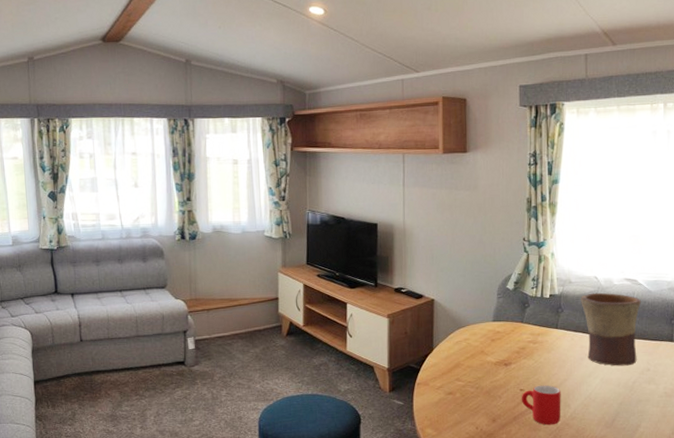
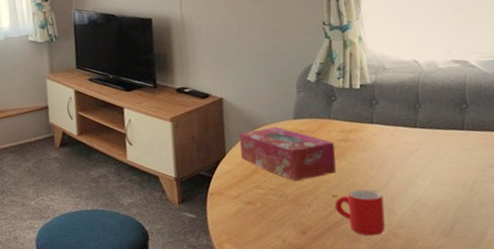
tissue box: none [445,327,525,376] -> present [239,126,336,182]
flower pot: present [581,292,641,366] -> none [399,78,476,164]

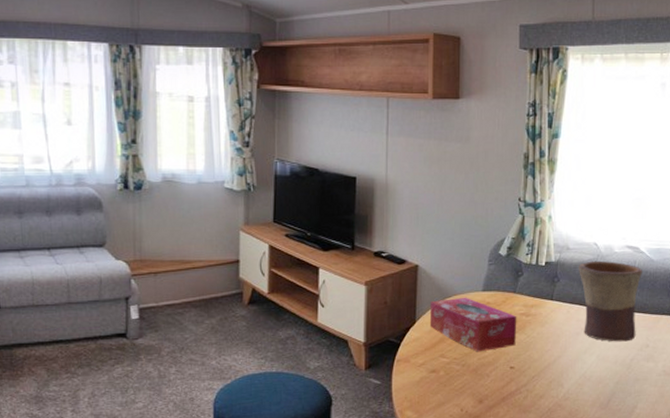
mug: present [334,189,385,236] -> none [511,362,554,407]
flower pot: none [399,78,476,164] -> present [579,260,642,342]

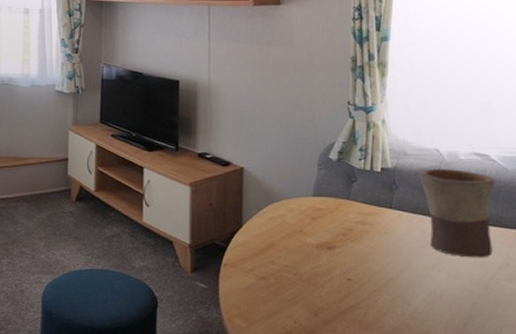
tissue box: present [429,297,517,352] -> none [257,202,353,261]

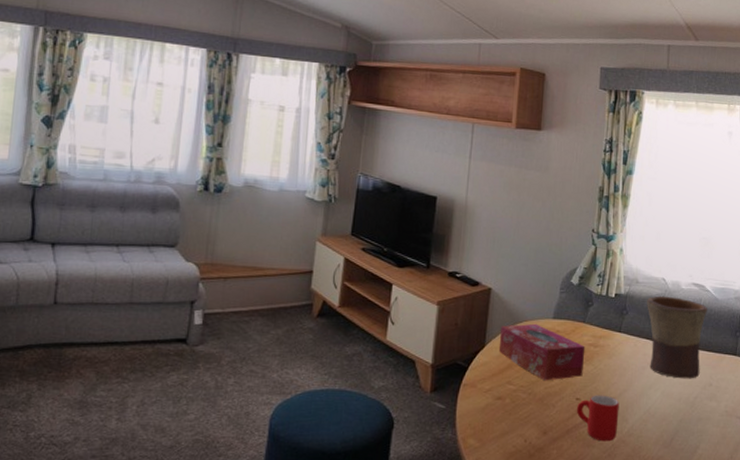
tissue box: none [257,202,353,261] -> present [498,323,586,381]
mug: none [348,275,399,325] -> present [576,395,620,442]

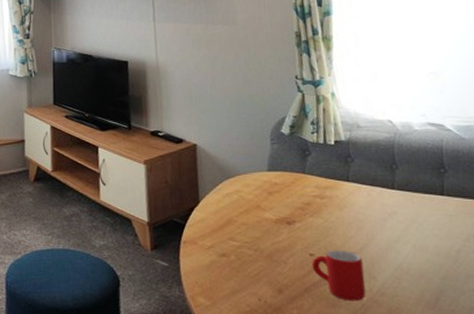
tissue box: present [498,323,586,381] -> none [213,177,313,236]
flower pot: present [647,296,707,379] -> none [374,139,458,230]

